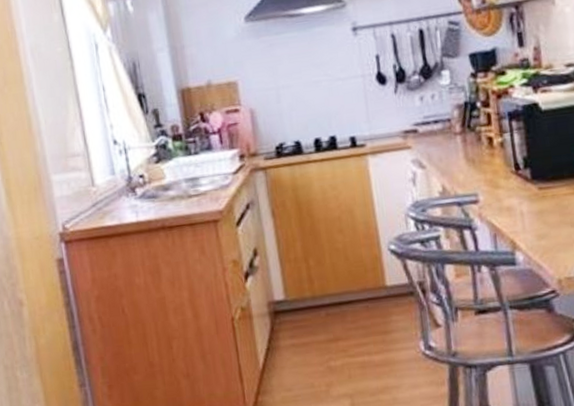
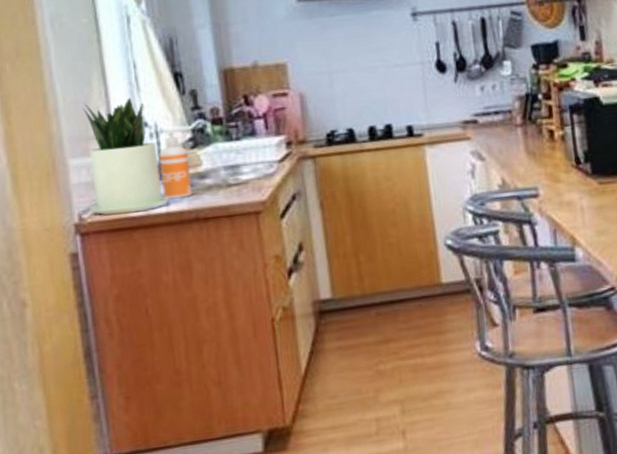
planter: none [61,118,138,225] -> present [83,97,169,215]
soap dispenser: none [128,147,158,210] -> present [159,130,192,200]

